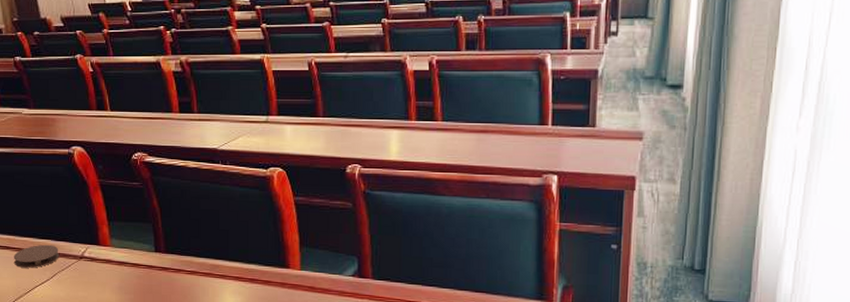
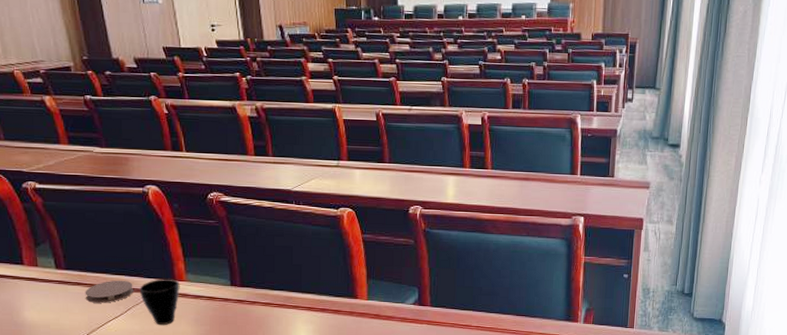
cup: none [65,243,104,293] -> present [139,279,180,326]

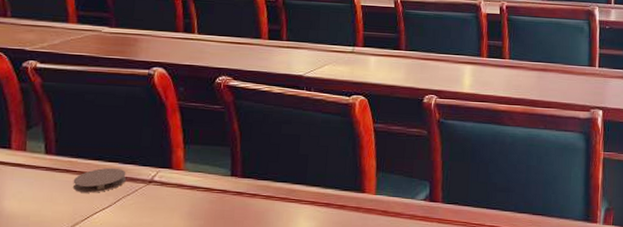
cup: present [139,279,180,326] -> none [132,167,177,219]

